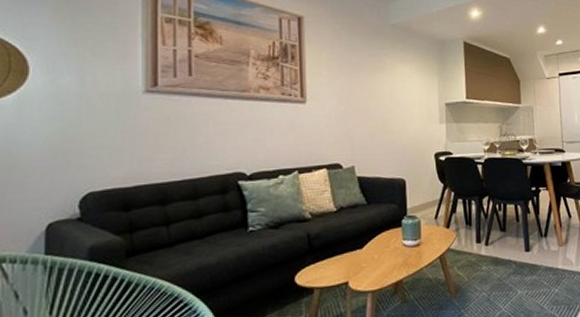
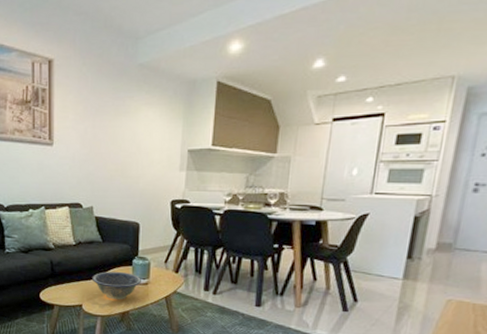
decorative bowl: none [358,235,414,270] -> present [92,271,142,300]

